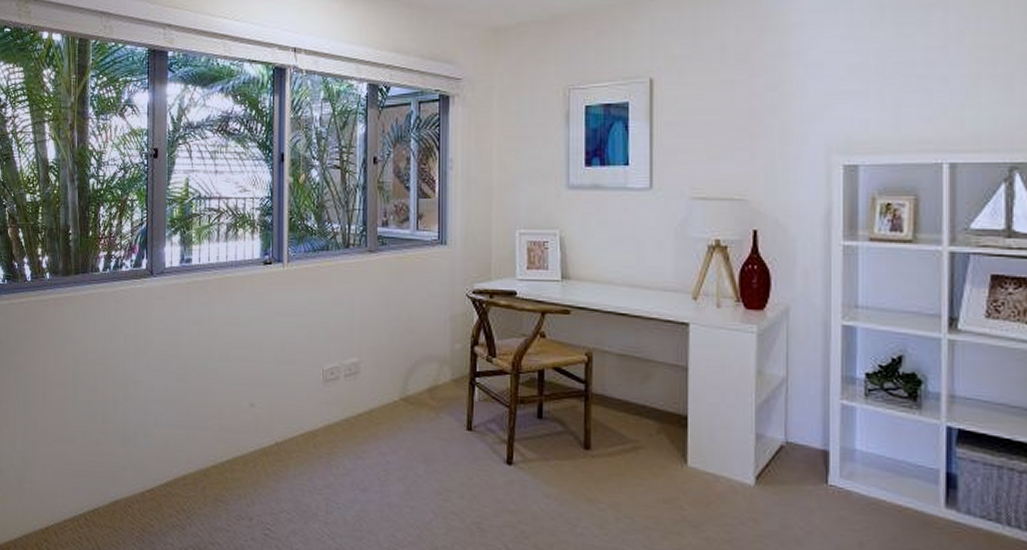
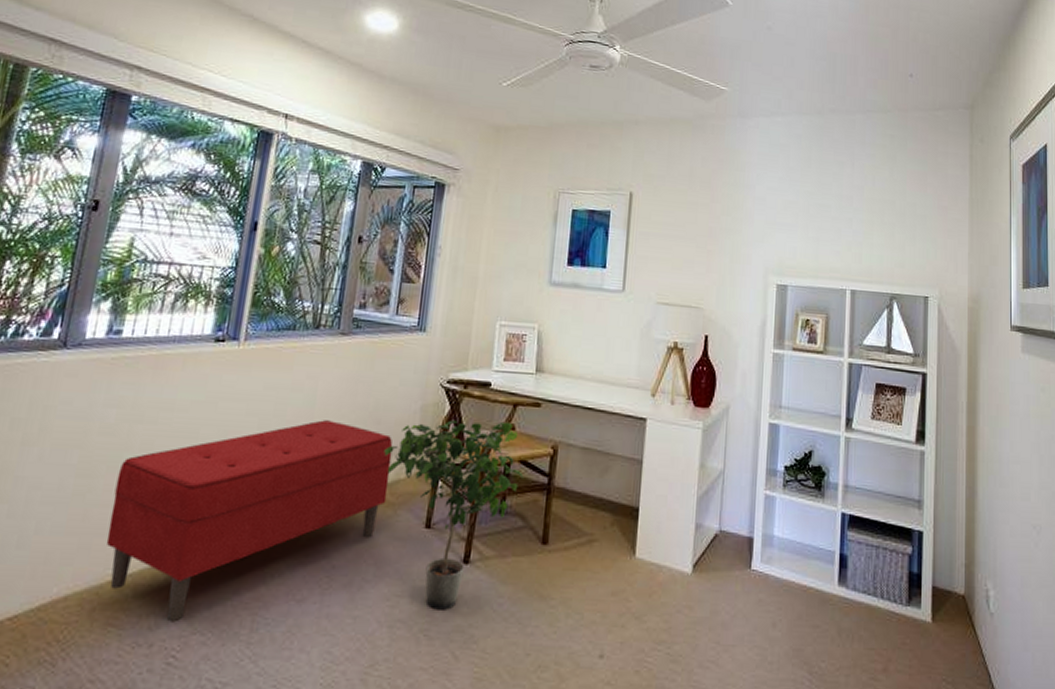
bench: none [206,331,428,502] -> present [106,420,393,622]
potted plant: none [421,329,559,506] -> present [383,420,524,610]

